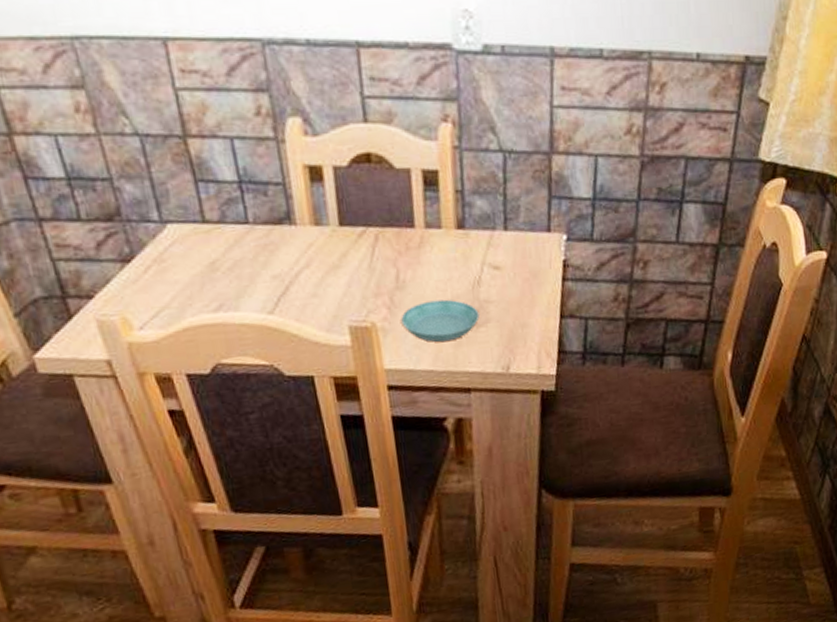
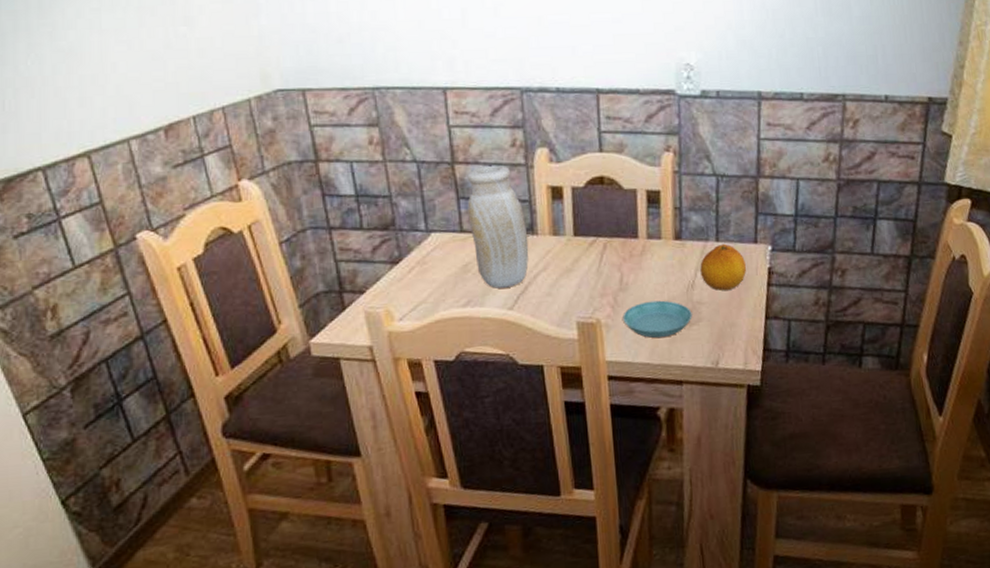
vase: none [204,140,288,290] -> present [467,166,529,289]
fruit: none [486,233,539,287] -> present [700,243,747,290]

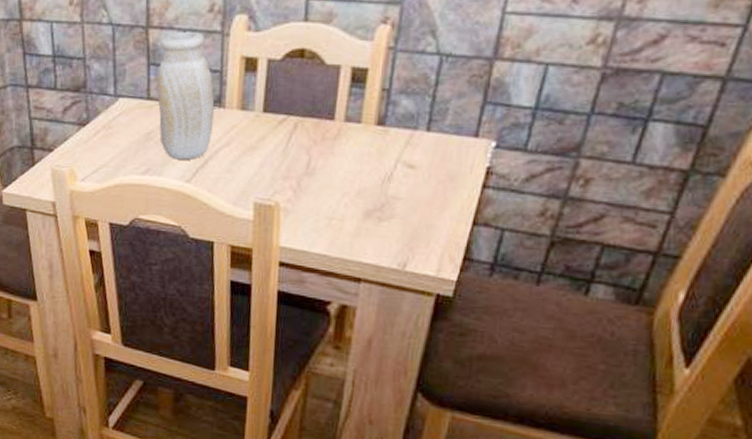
saucer: present [623,300,692,338] -> none [304,189,384,231]
fruit: present [700,243,747,290] -> none [401,134,460,187]

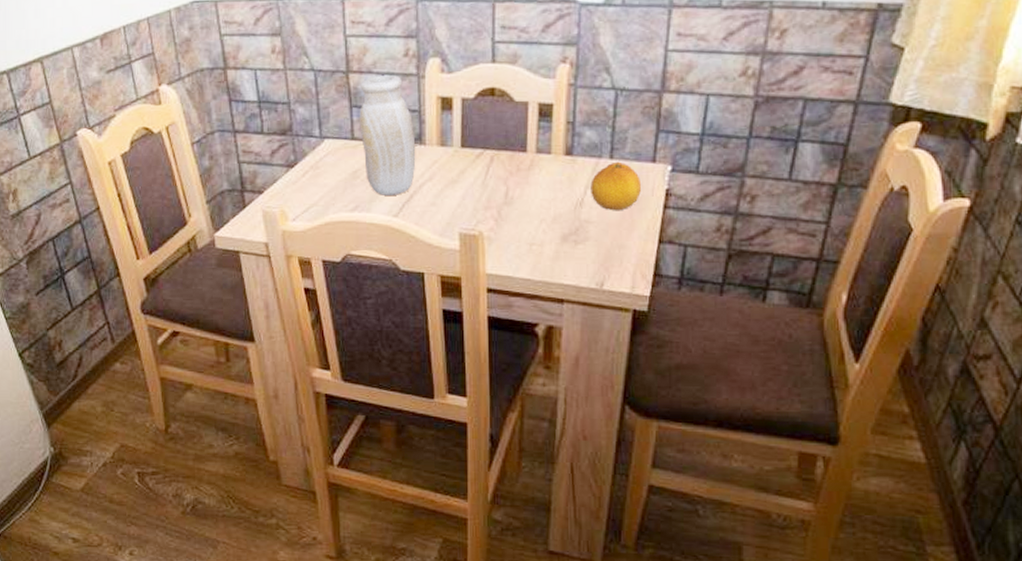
fruit: none [401,134,460,187] -> present [590,161,642,210]

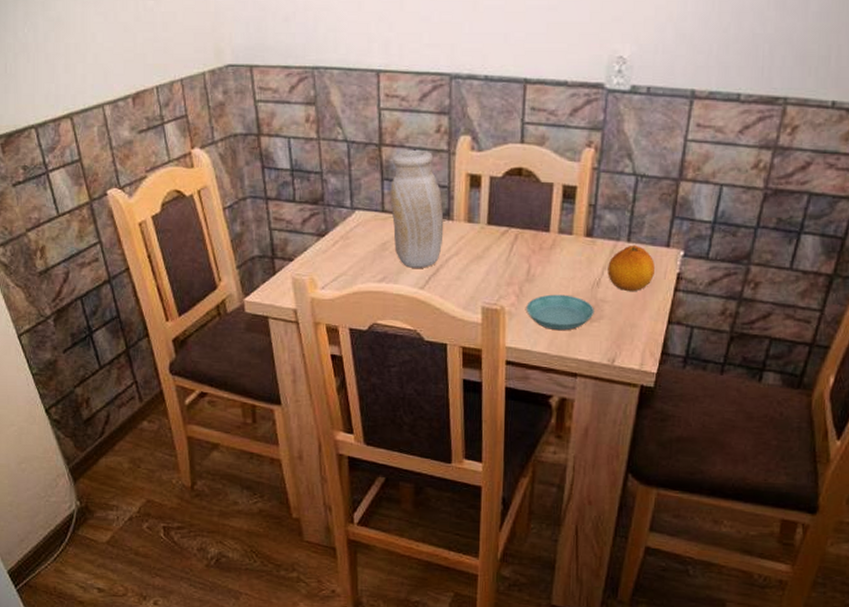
saucer: none [506,216,579,255] -> present [526,294,594,331]

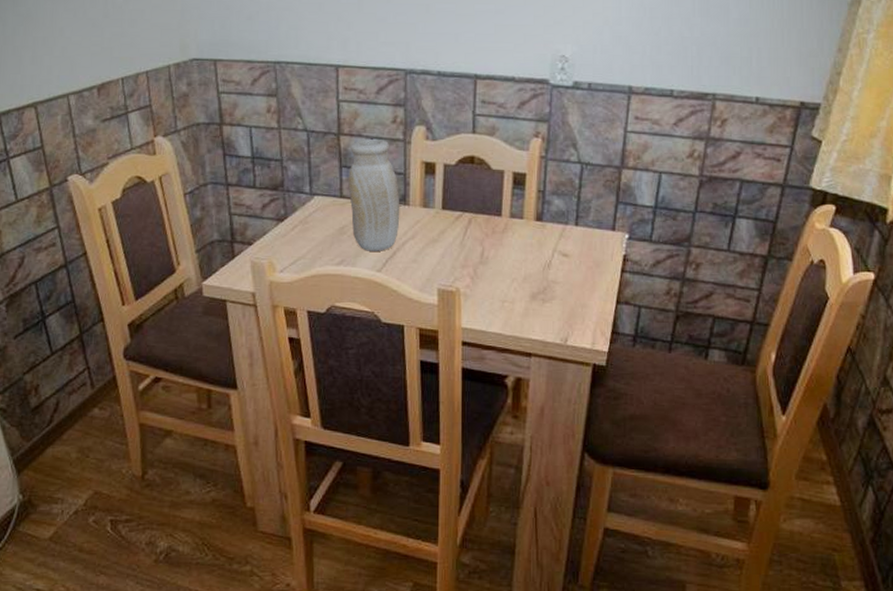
saucer: present [526,294,594,331] -> none [481,276,546,312]
fruit: present [608,245,656,291] -> none [558,228,603,272]

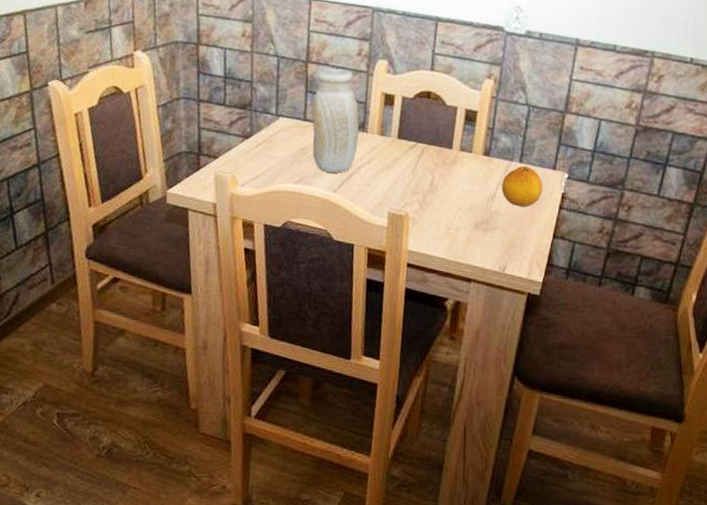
fruit: none [558,228,603,272] -> present [501,165,544,207]

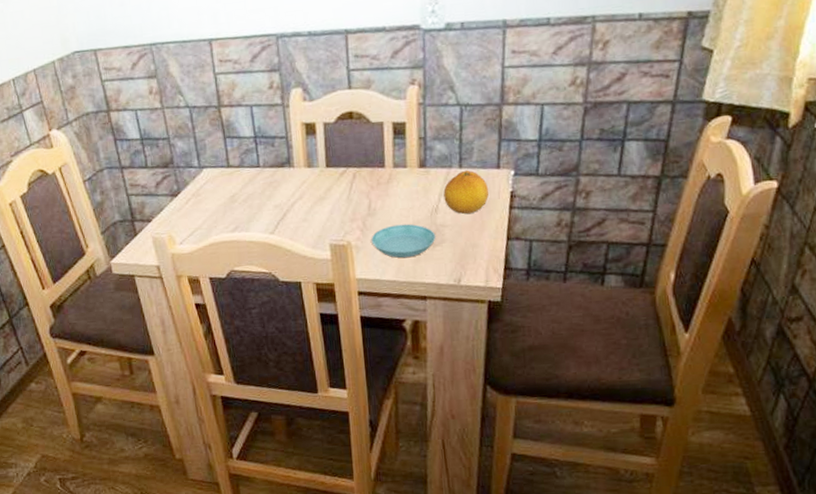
vase: present [311,68,359,173] -> none [232,106,287,216]
saucer: none [428,204,489,239] -> present [371,223,436,258]

